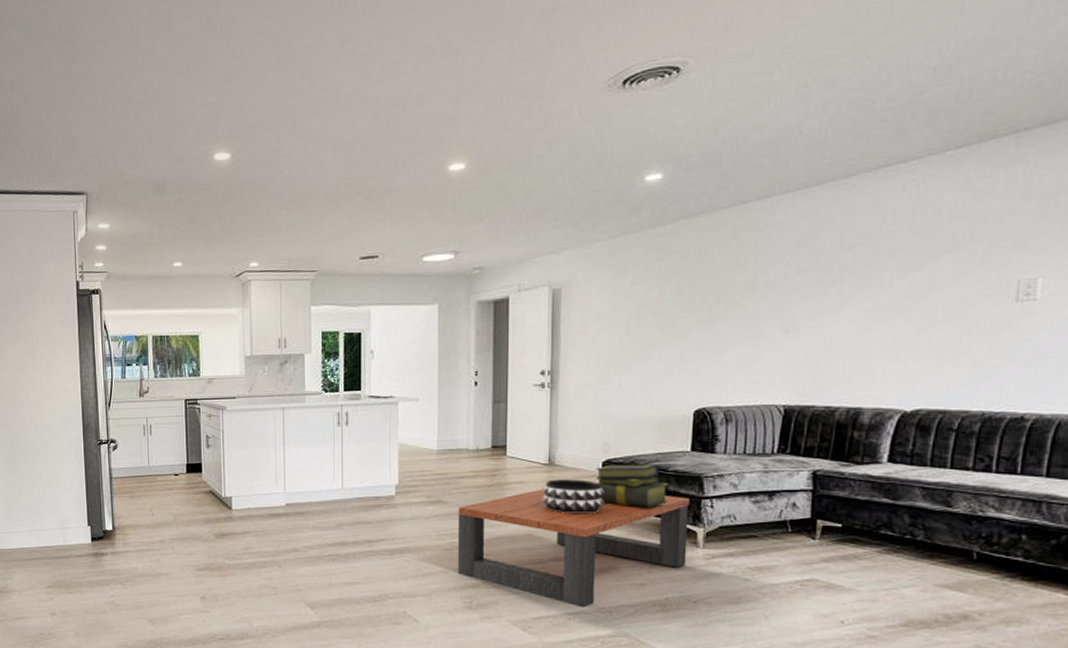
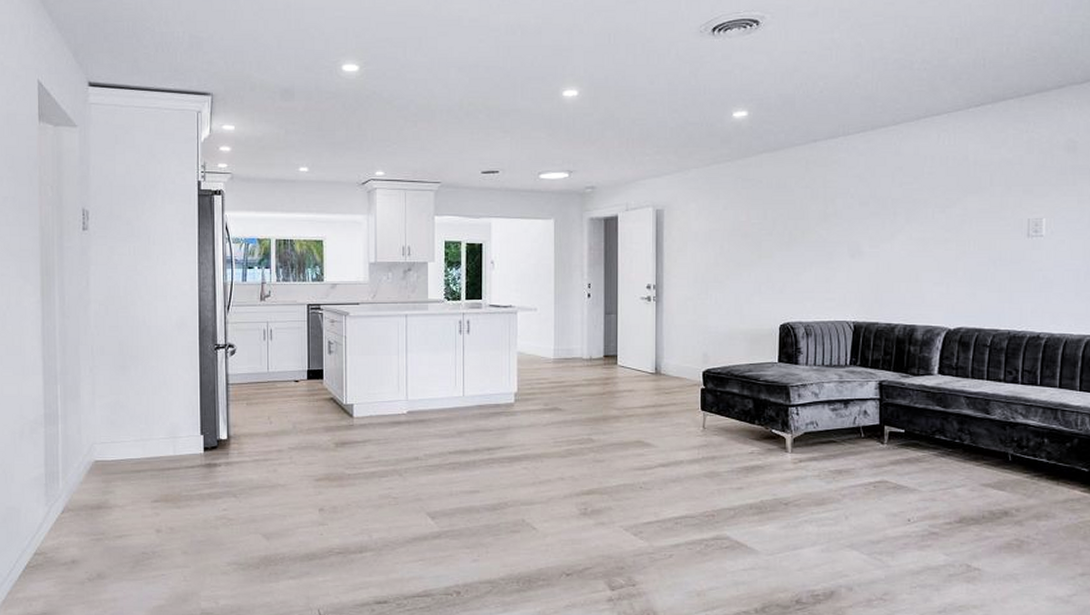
coffee table: present [457,489,689,608] -> none [573,397,778,512]
decorative bowl: present [542,479,605,514] -> none [650,388,706,421]
stack of books: present [595,464,669,508] -> none [697,374,761,415]

